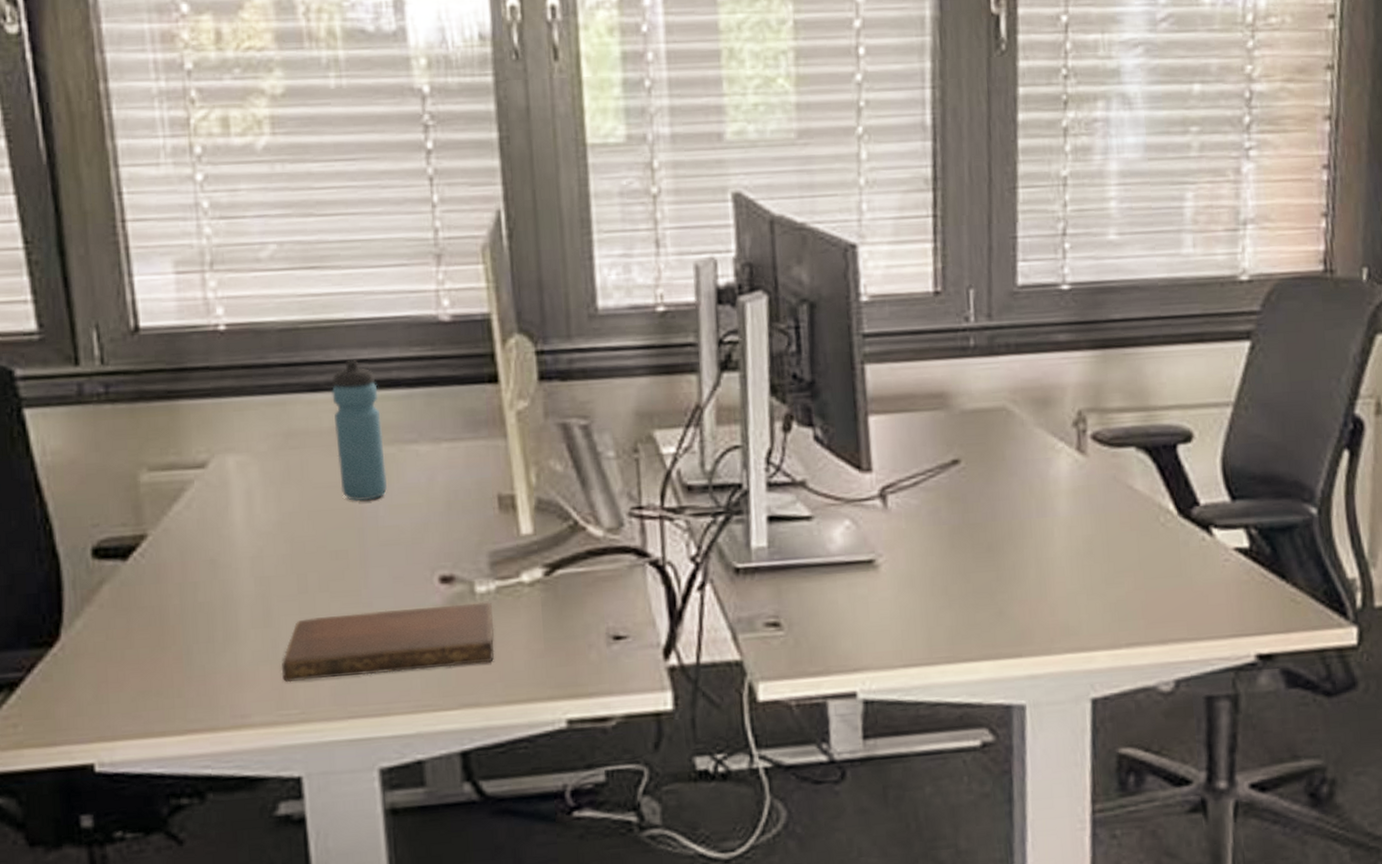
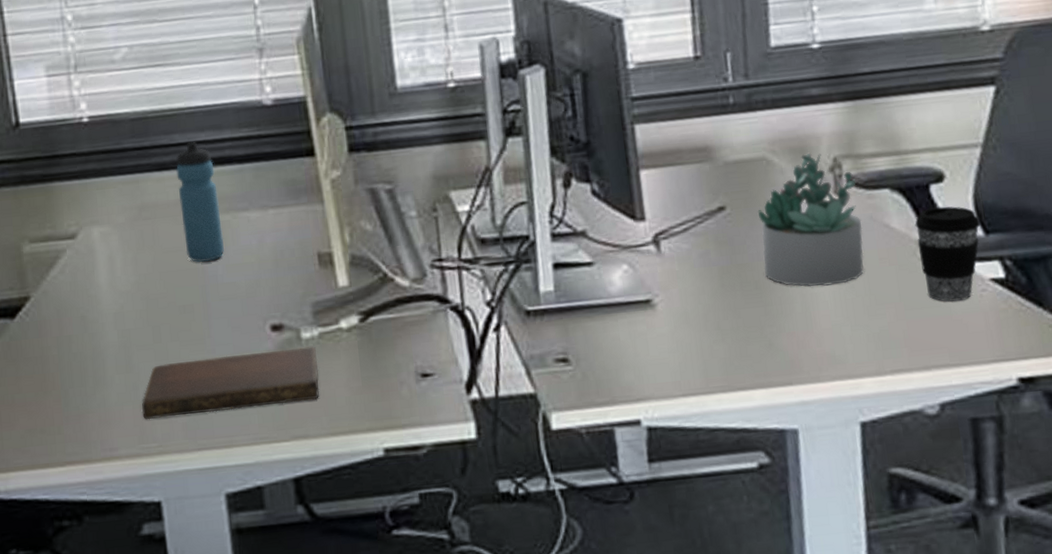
succulent plant: none [994,404,1105,551] -> present [757,152,864,287]
coffee cup: none [1159,468,1227,571] -> present [915,206,981,302]

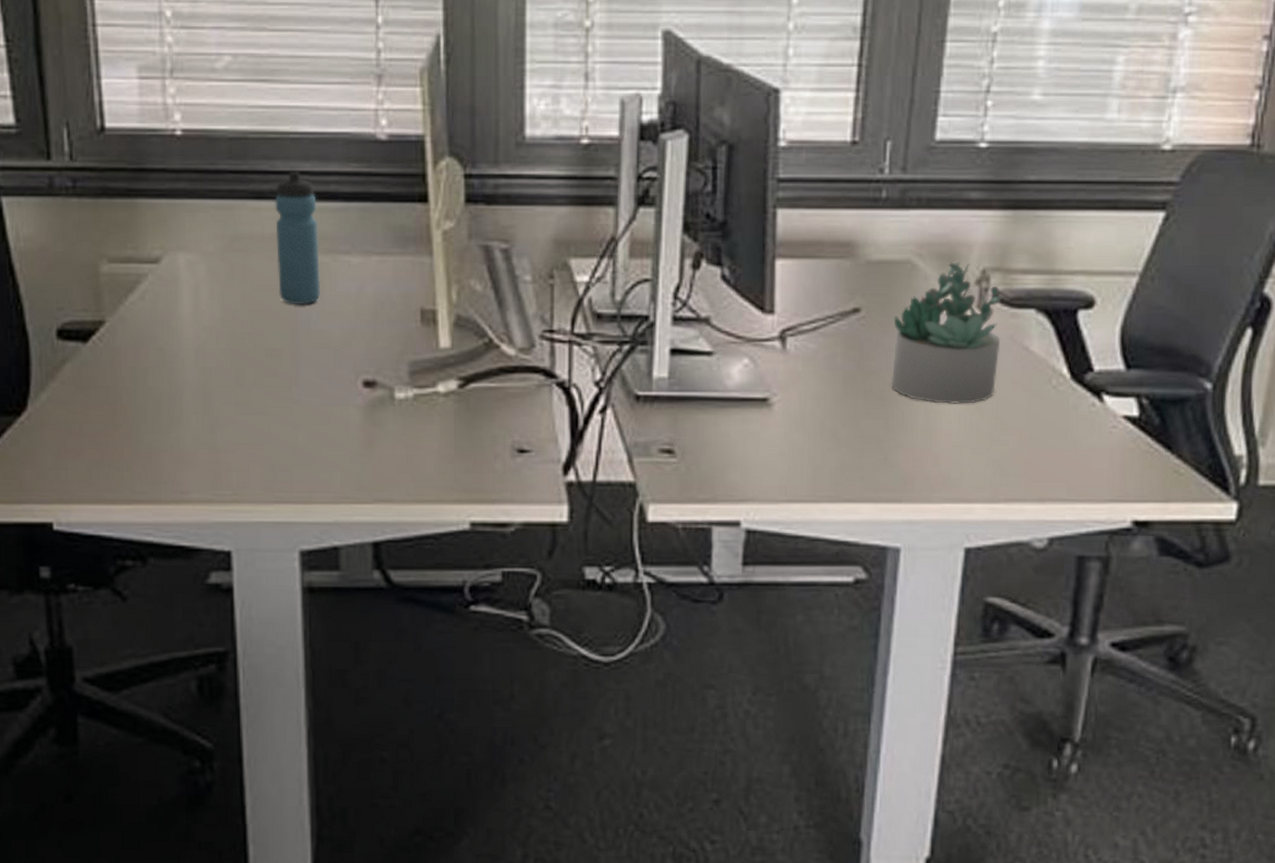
notebook: present [141,346,320,420] -> none [217,407,410,466]
coffee cup: present [915,206,981,302] -> none [1054,334,1123,435]

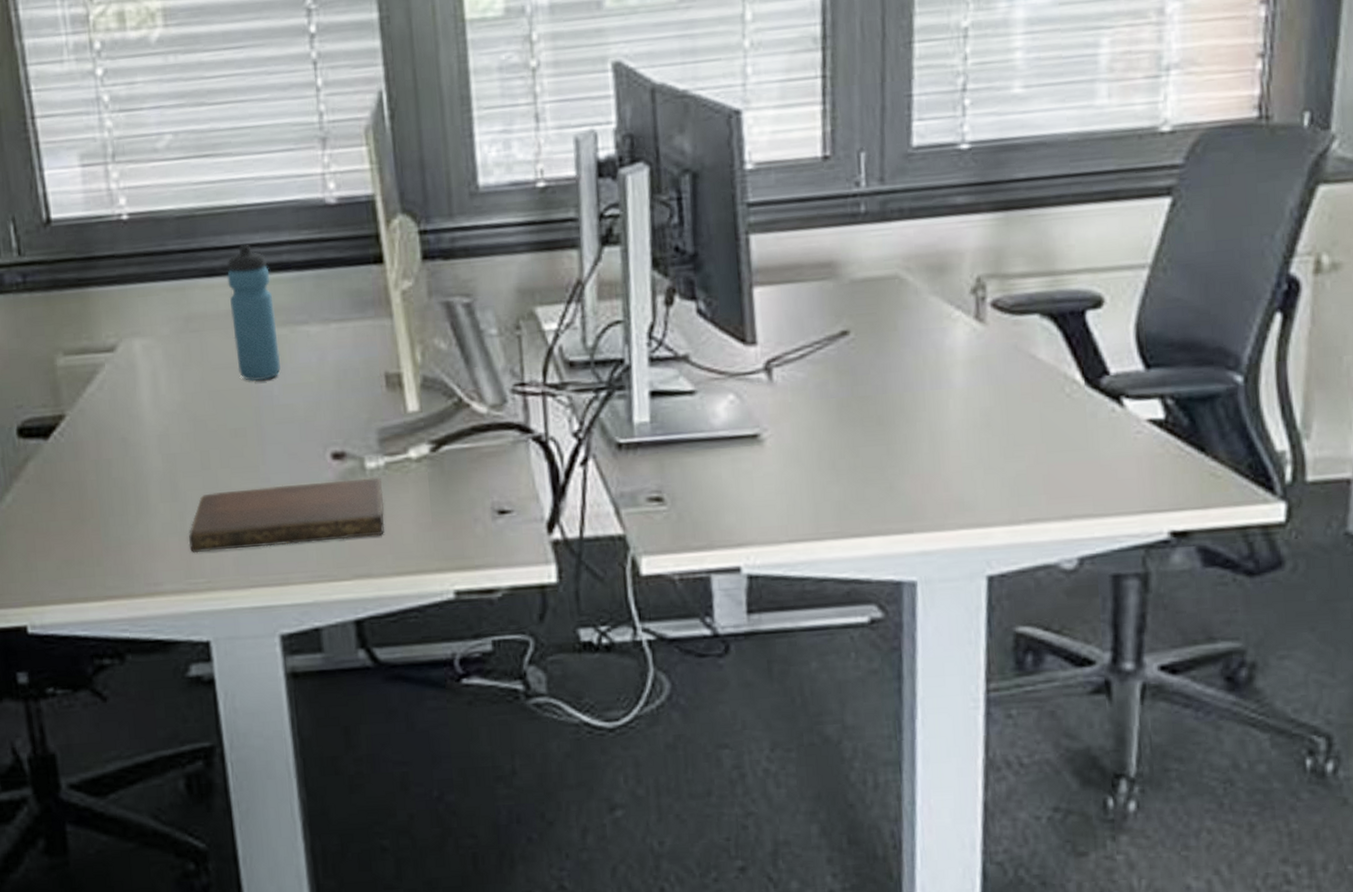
notebook: none [217,407,410,466] -> present [189,477,385,554]
succulent plant: present [891,261,1002,404] -> none [885,270,1005,424]

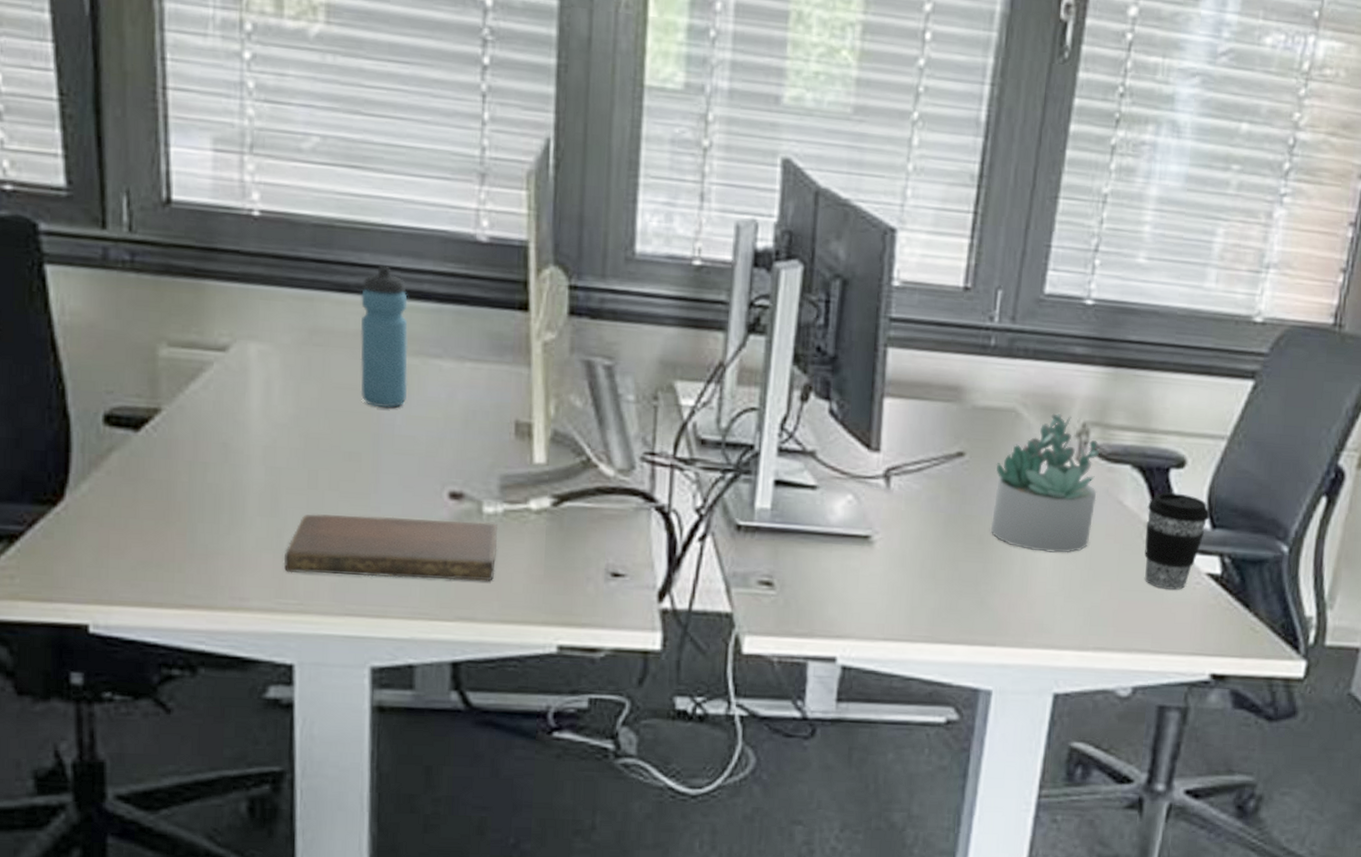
succulent plant: none [885,270,1005,424] -> present [990,413,1100,553]
coffee cup: none [1065,336,1141,444] -> present [1144,492,1210,590]

